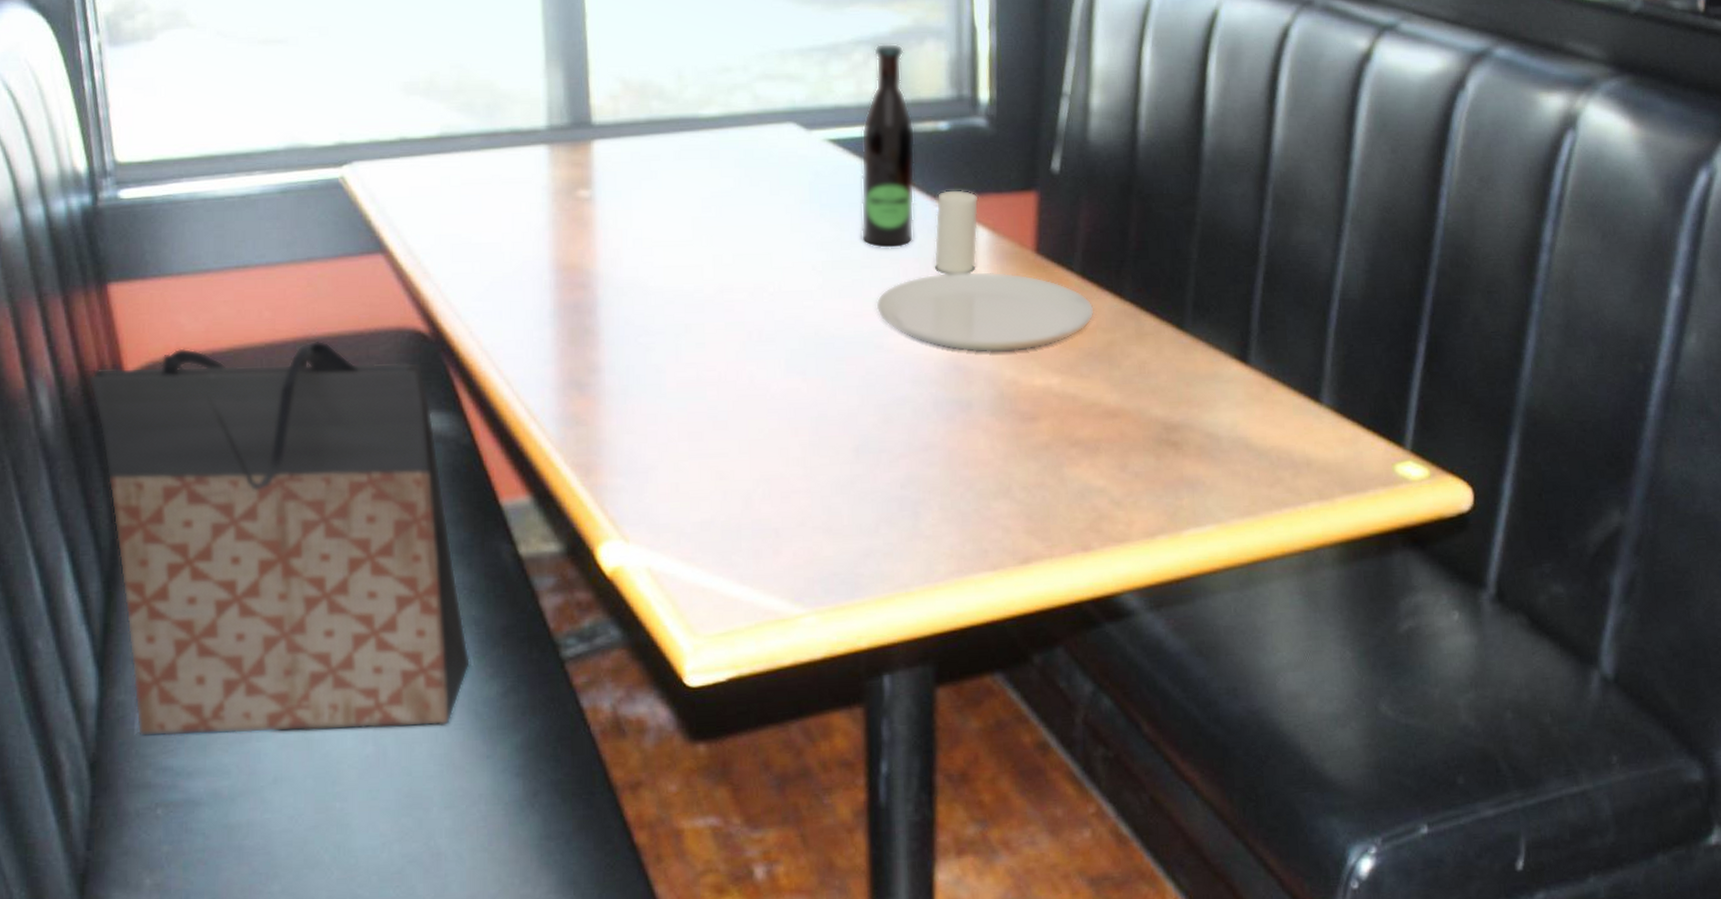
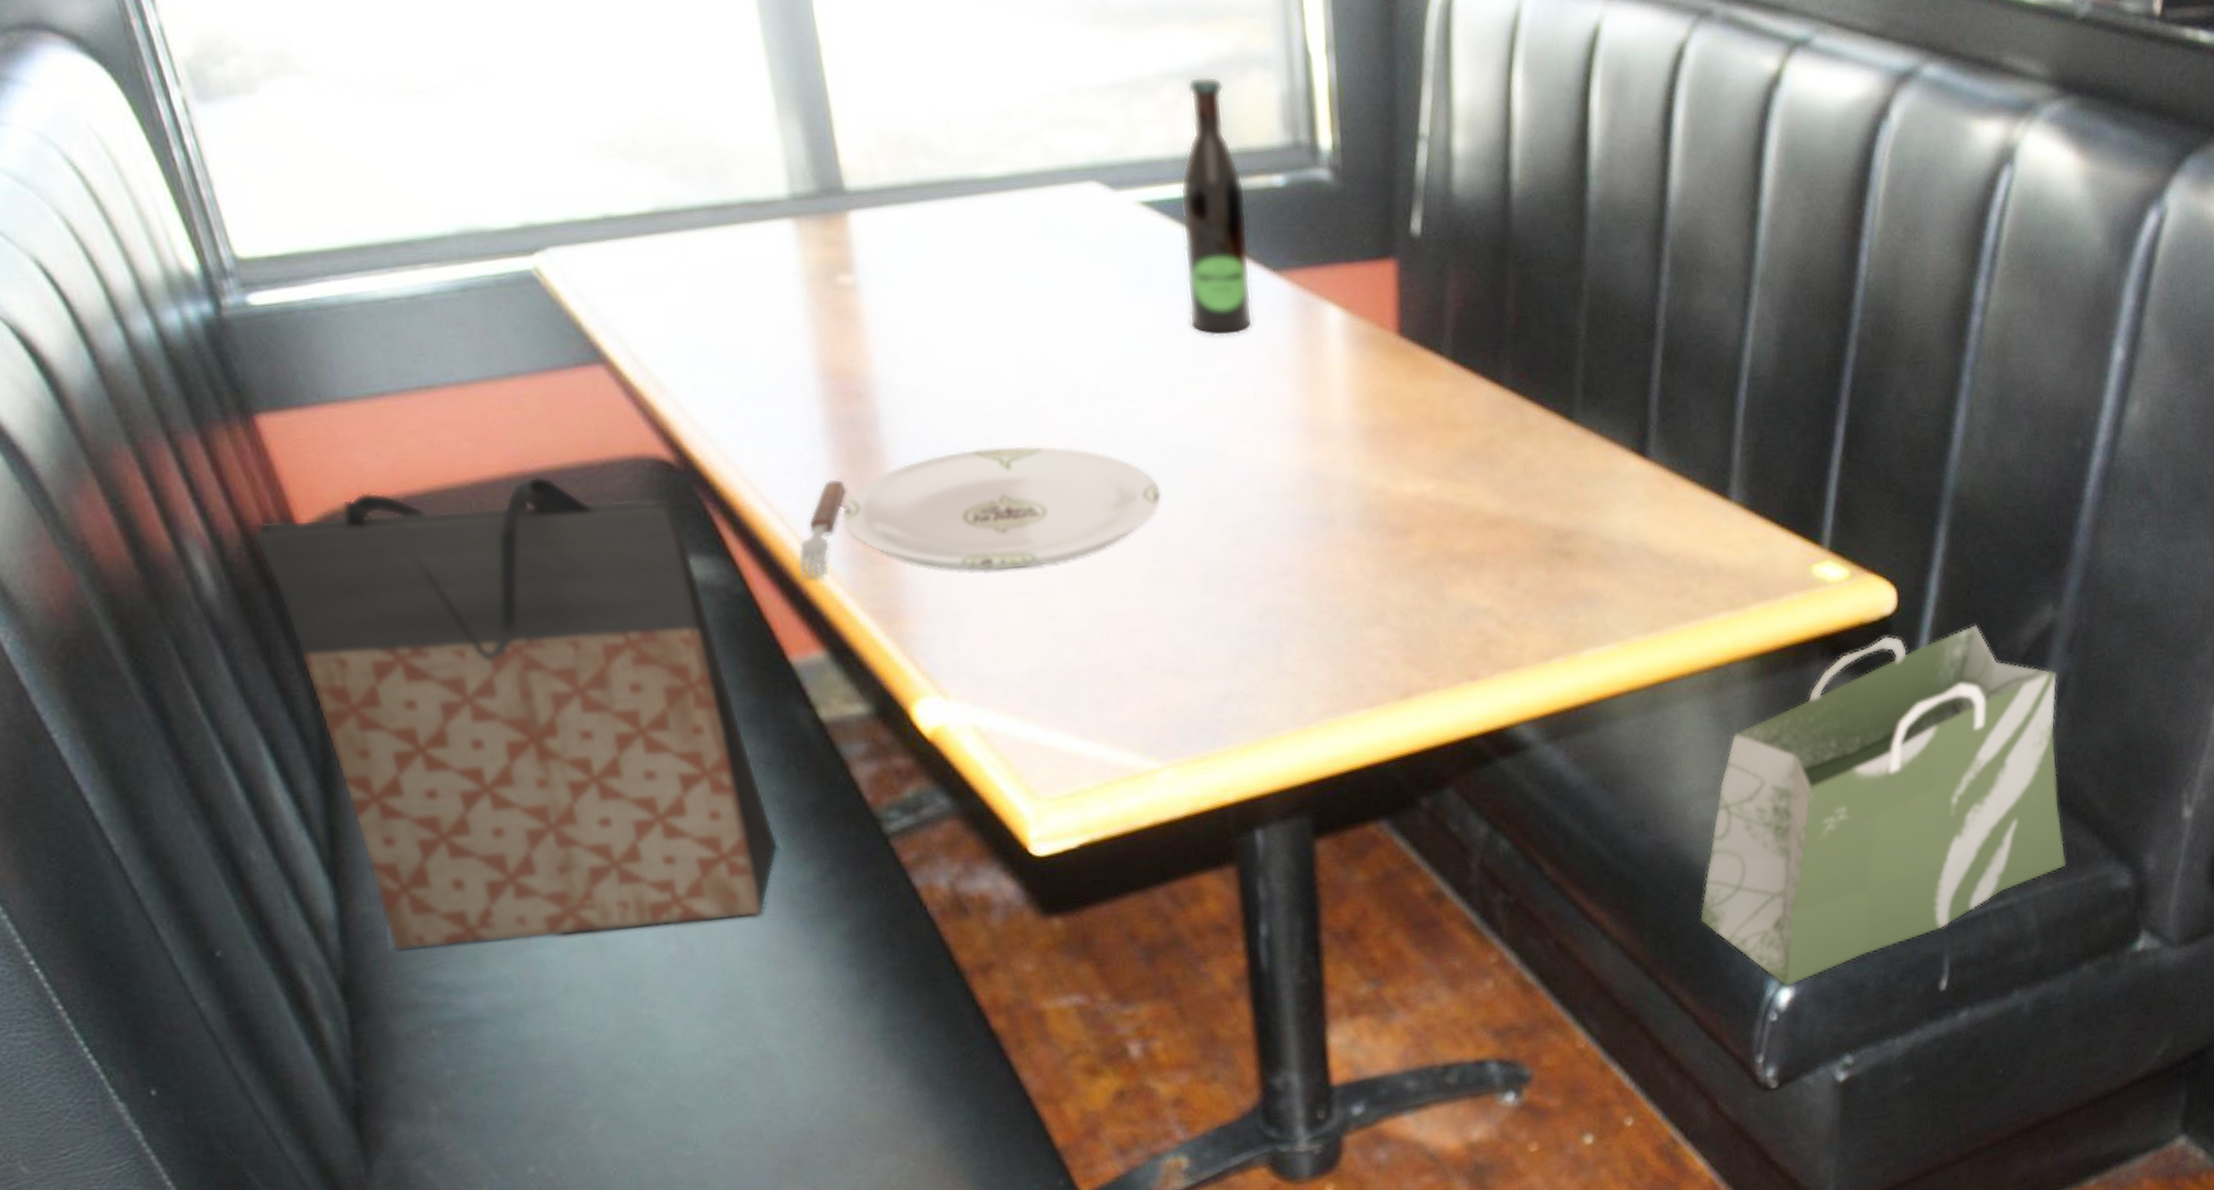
fork: none [518,353,564,435] -> present [798,479,847,580]
plate: none [558,332,825,435] -> present [842,446,1161,571]
plate: present [876,271,1094,353] -> none [1214,359,1470,457]
candle: present [934,189,979,275] -> none [1276,259,1330,365]
grocery bag: none [1286,525,1639,857] -> present [1700,625,2067,987]

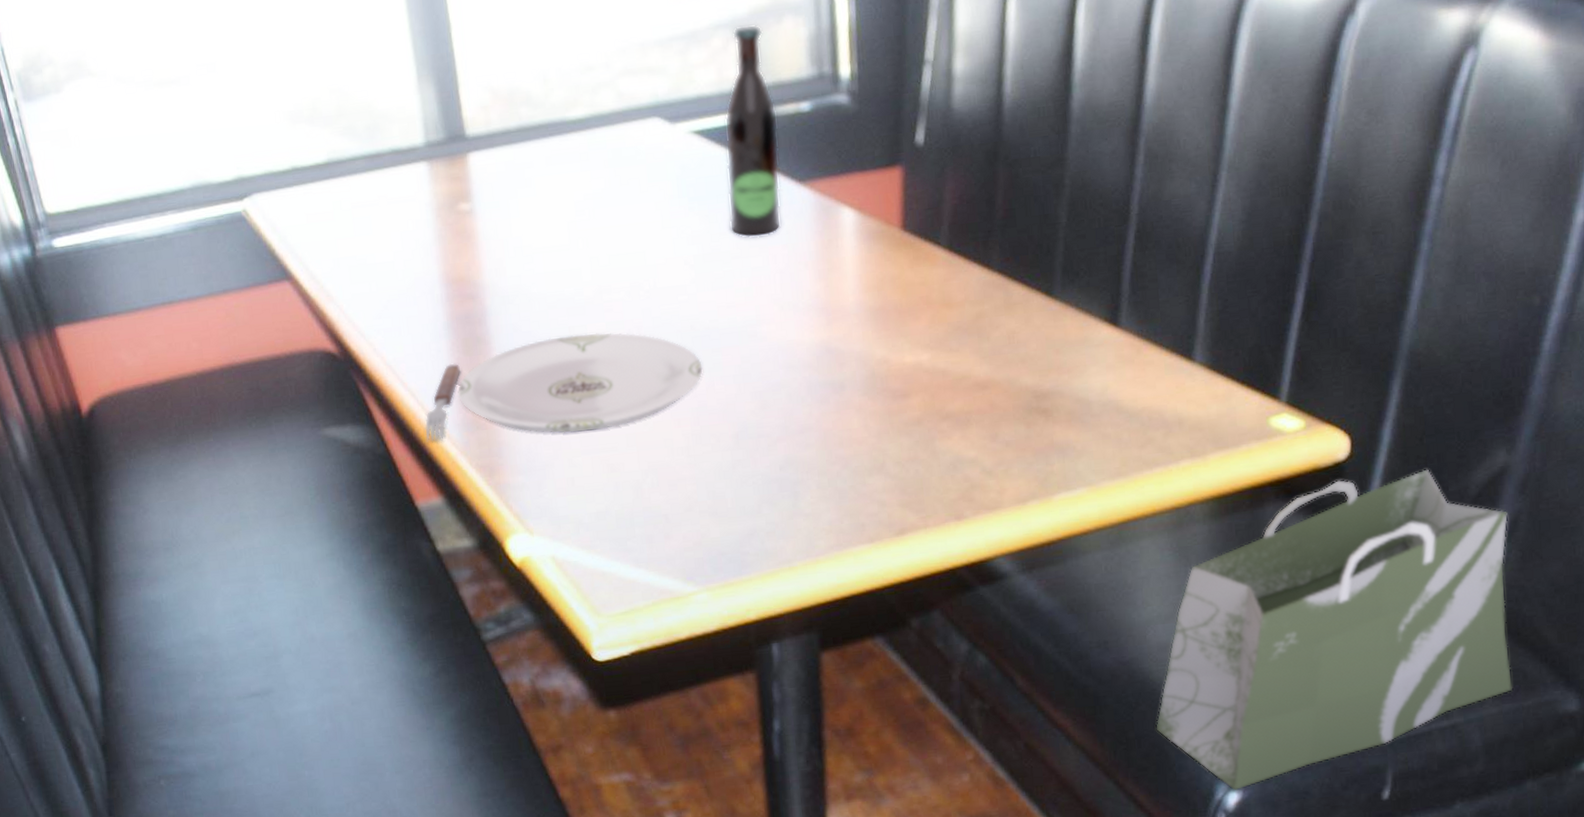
bag: present [252,476,779,953] -> none [52,366,405,722]

